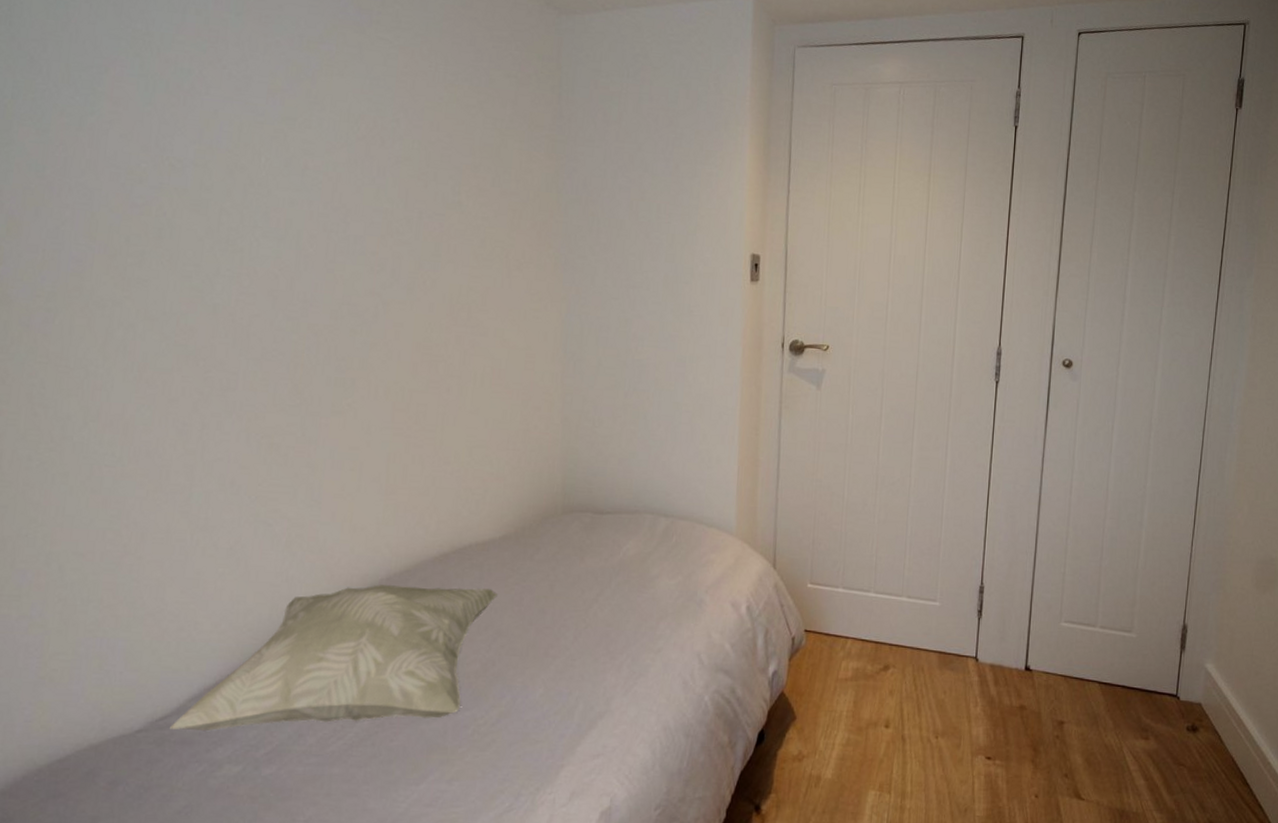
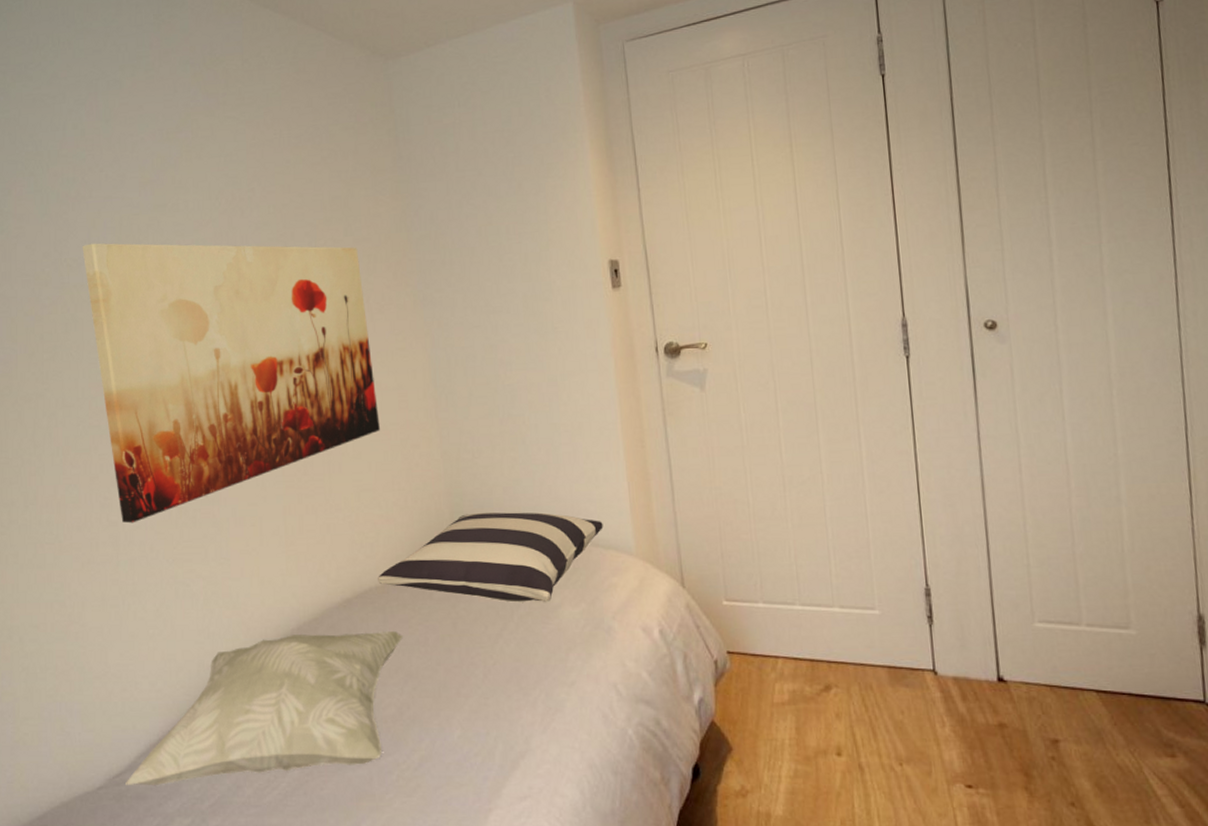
wall art: none [190,145,504,454] -> present [82,243,380,524]
pillow: none [479,480,710,572] -> present [378,512,603,603]

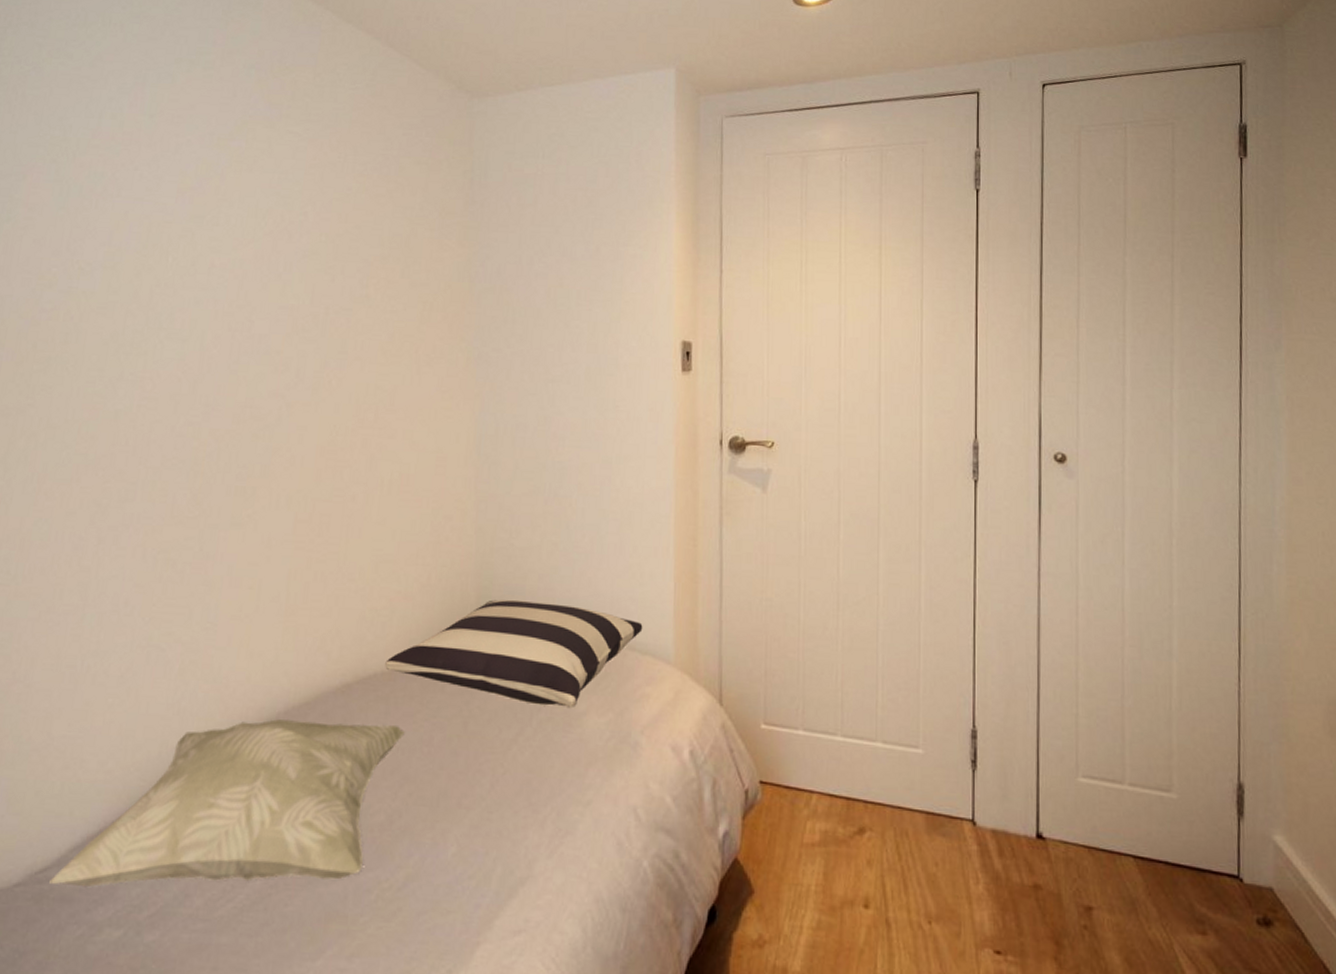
wall art: present [82,243,380,524] -> none [95,247,413,571]

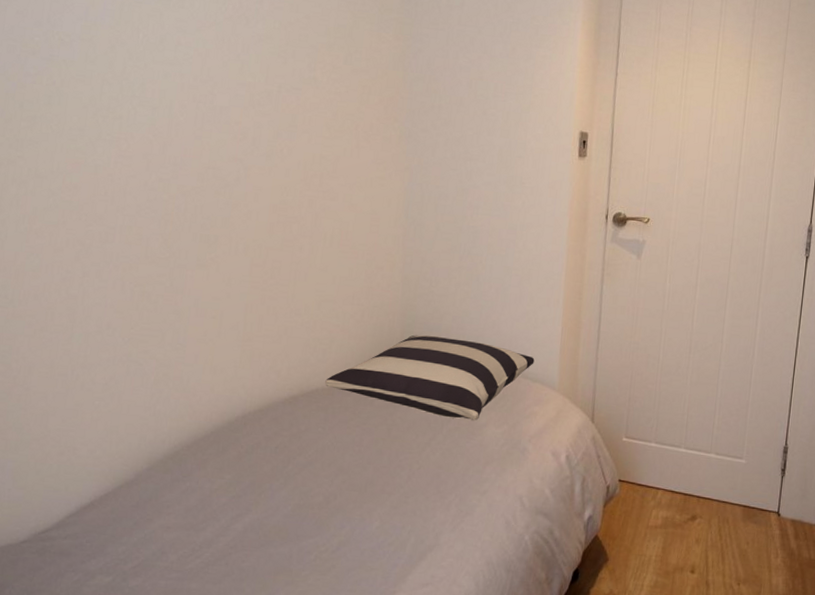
decorative pillow: present [49,719,405,888] -> none [50,422,340,545]

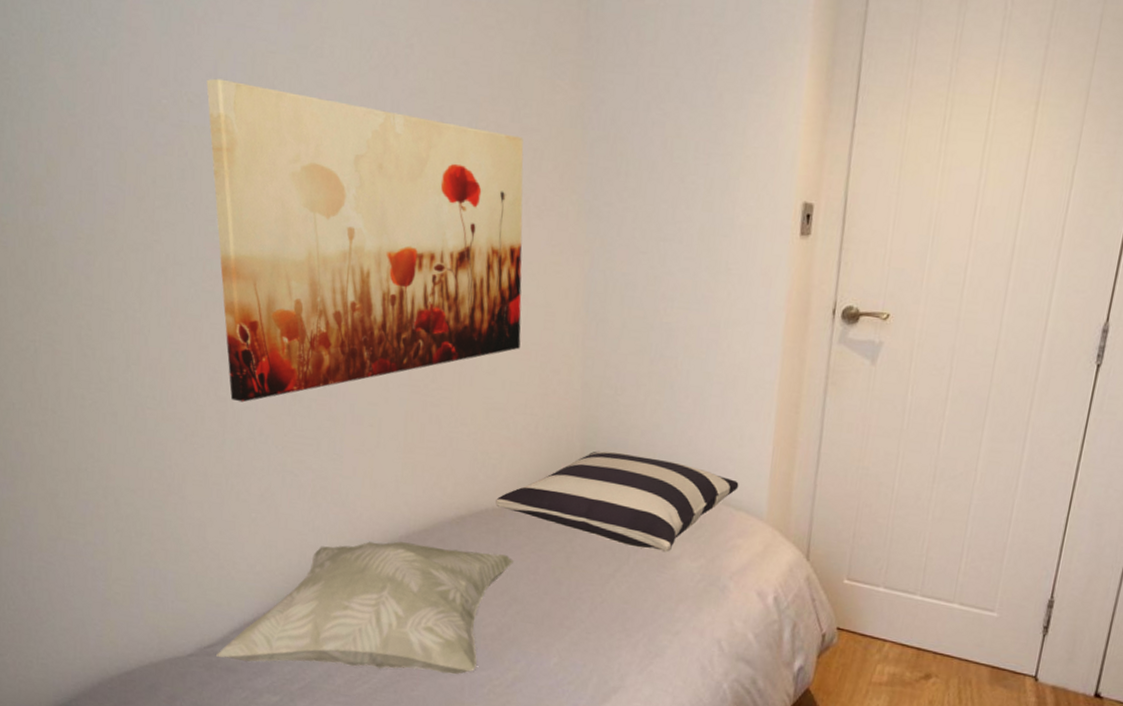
decorative pillow: none [50,422,340,545] -> present [216,541,513,674]
wall art: none [77,21,355,300] -> present [206,78,524,403]

